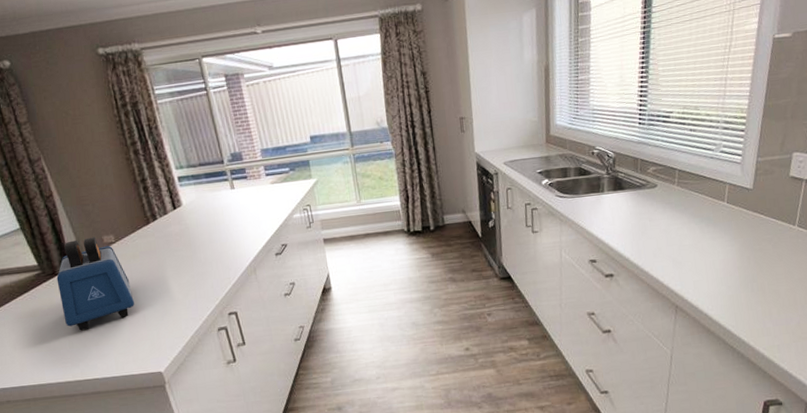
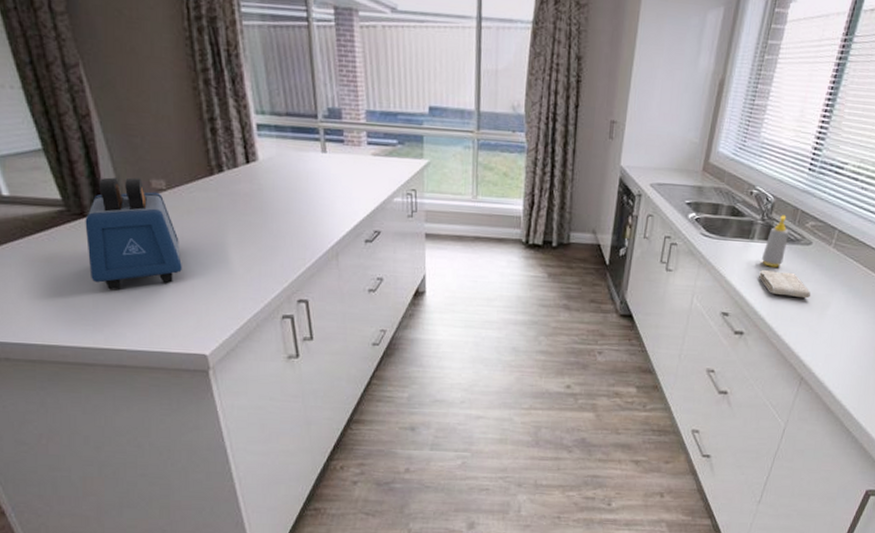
soap bottle: none [615,166,635,213] -> present [762,215,789,268]
washcloth: none [616,214,667,236] -> present [759,269,811,299]

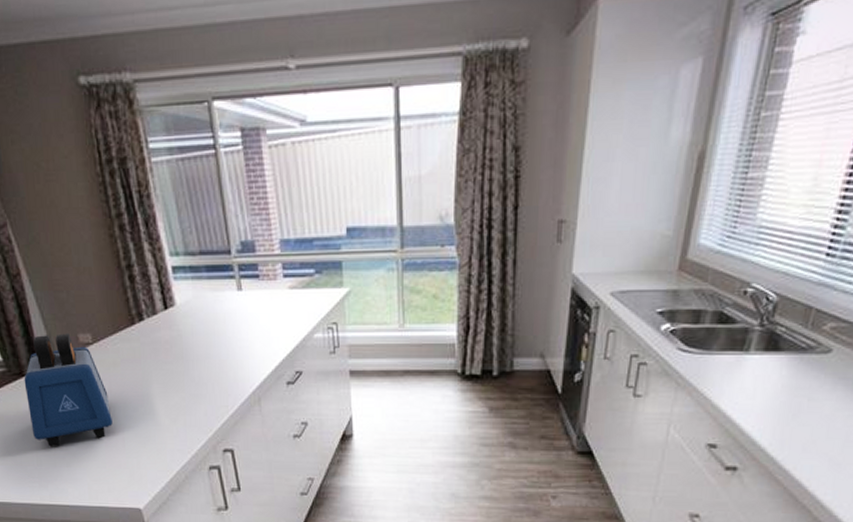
washcloth: present [759,269,811,299] -> none [757,388,830,422]
soap bottle: present [762,215,789,268] -> none [761,317,799,384]

